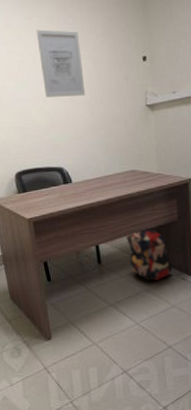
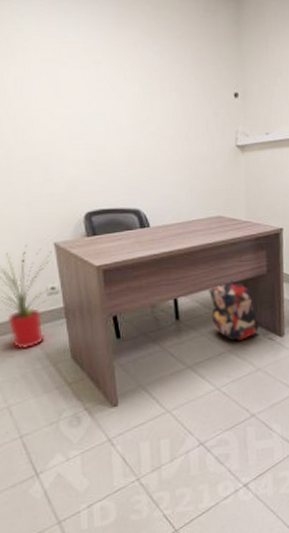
wall art: present [36,29,86,98] -> none [116,55,170,131]

